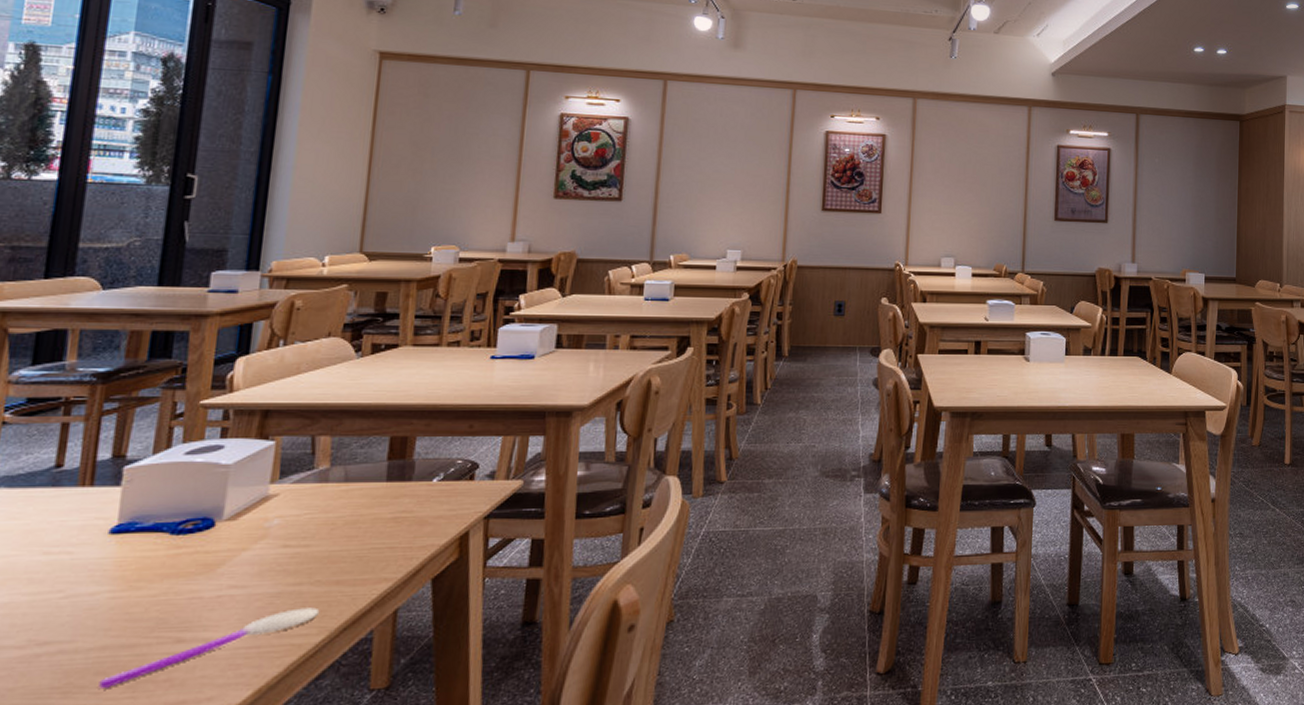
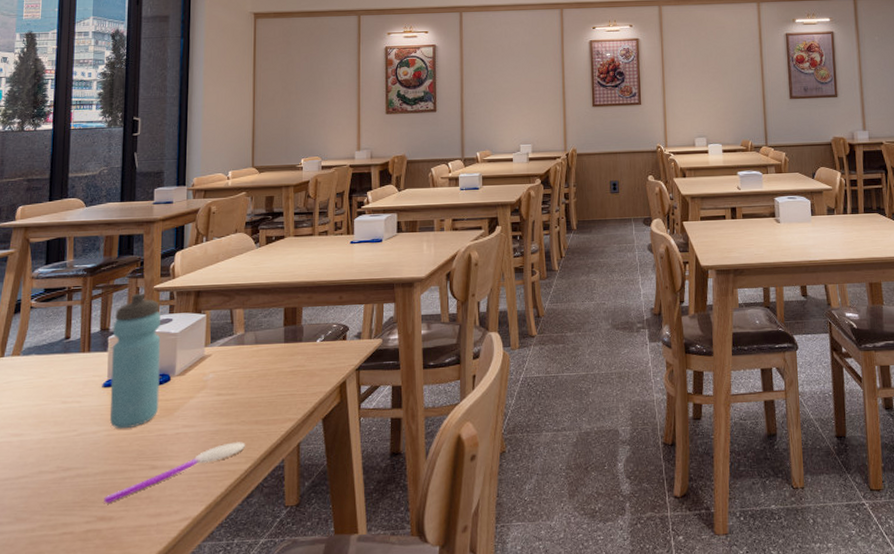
water bottle: none [116,409,207,590] -> present [109,293,161,429]

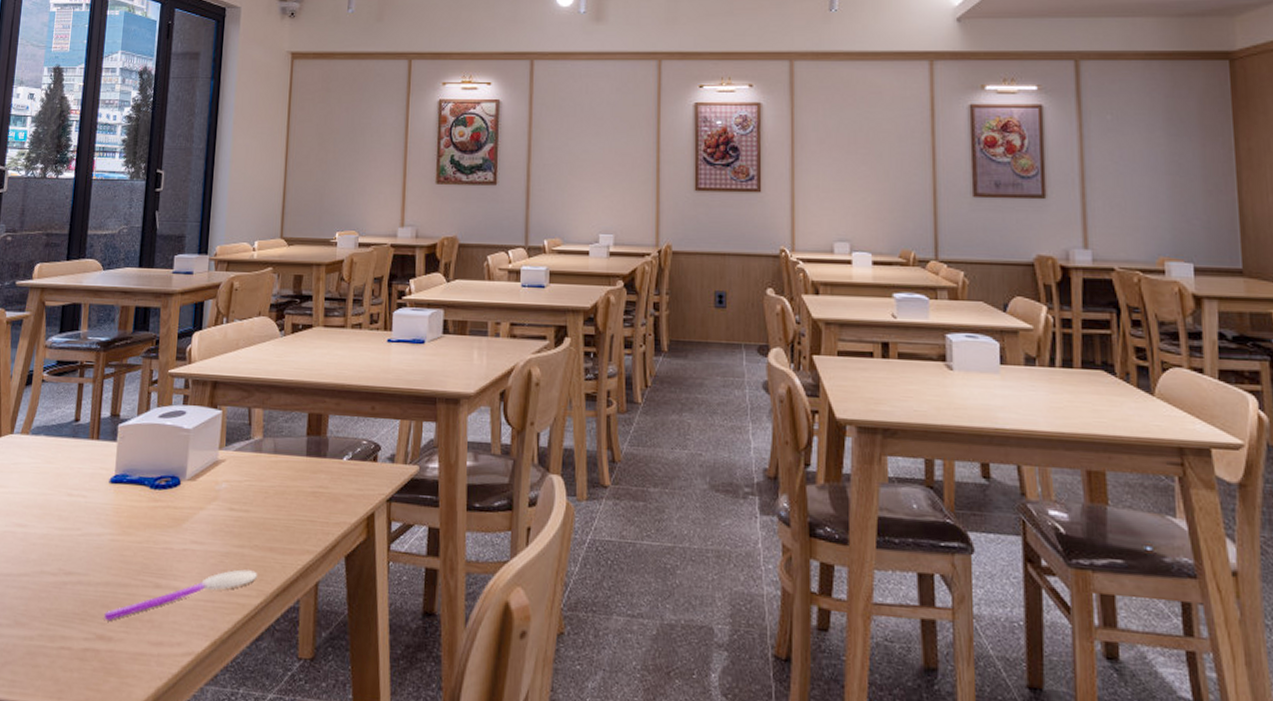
water bottle: present [109,293,161,429] -> none [114,377,174,536]

